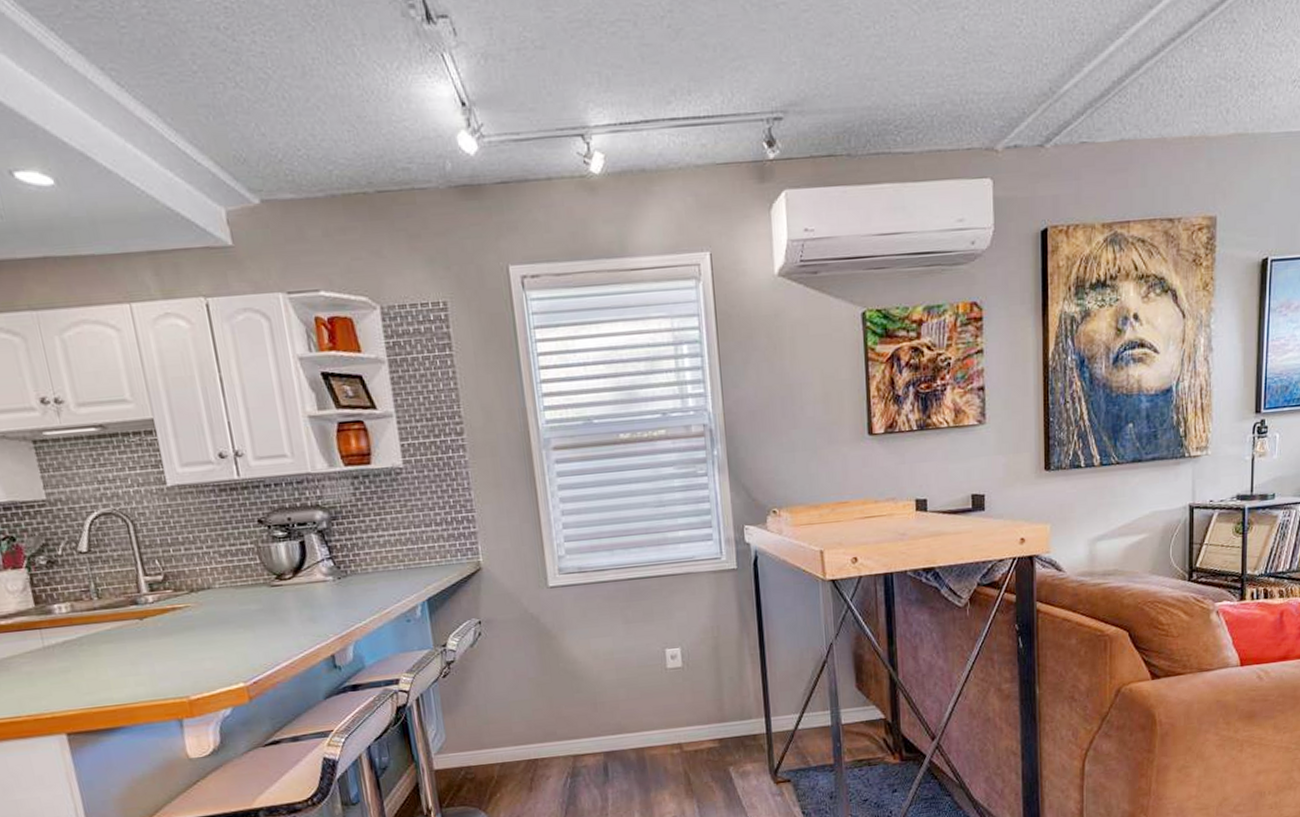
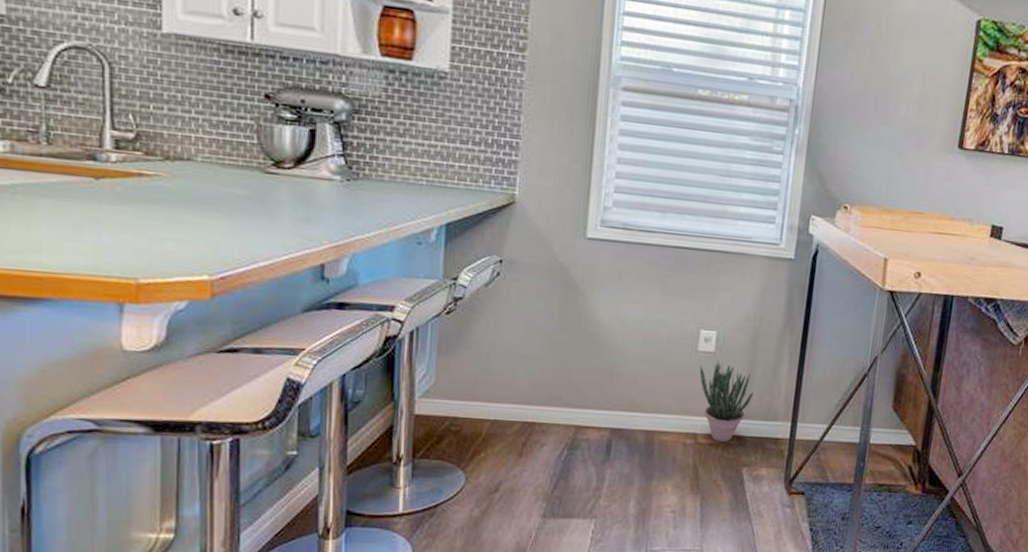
potted plant: none [671,672,726,748] -> present [699,359,754,443]

